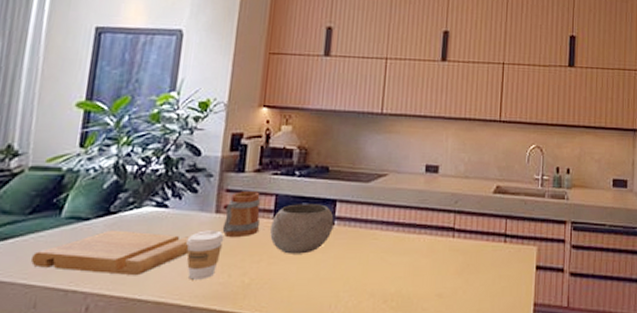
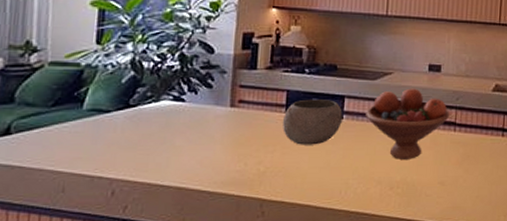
cutting board: present [30,230,190,276] -> none [56,122,207,164]
coffee cup: present [186,230,225,280] -> none [204,123,240,168]
mug: present [222,191,261,238] -> none [237,87,273,130]
fruit bowl: none [358,191,449,269] -> present [366,88,450,159]

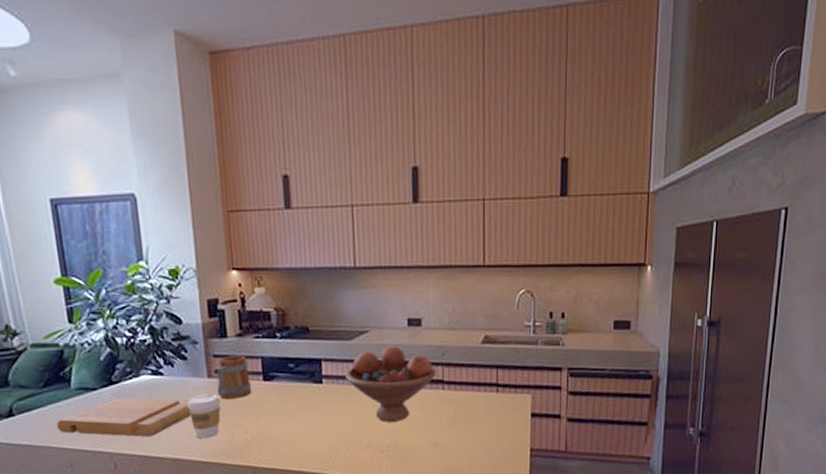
cutting board: none [56,122,207,164] -> present [56,398,191,437]
coffee cup: none [204,123,240,168] -> present [187,394,221,439]
mug: none [237,87,273,130] -> present [216,355,252,400]
bowl: present [283,99,343,145] -> none [262,364,322,413]

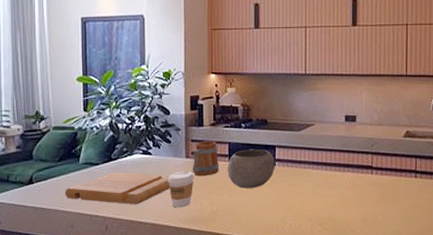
bowl: none [262,364,322,413] -> present [228,149,275,188]
fruit bowl: present [346,346,437,422] -> none [294,137,367,200]

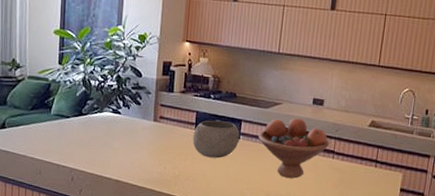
cutting board: present [64,172,170,205] -> none [34,126,137,161]
coffee cup: present [168,171,194,208] -> none [134,133,160,169]
mug: present [192,141,220,177] -> none [158,107,186,141]
fruit bowl: none [294,137,367,200] -> present [258,118,330,179]

